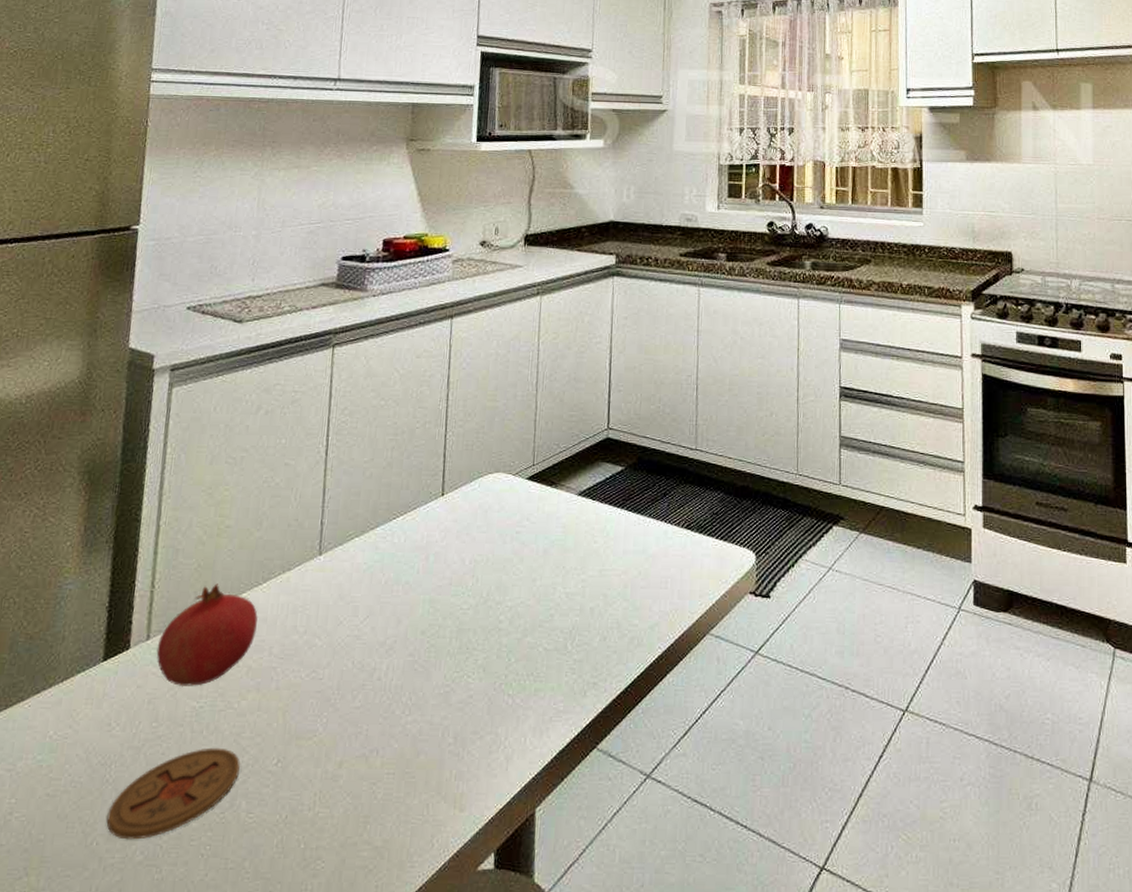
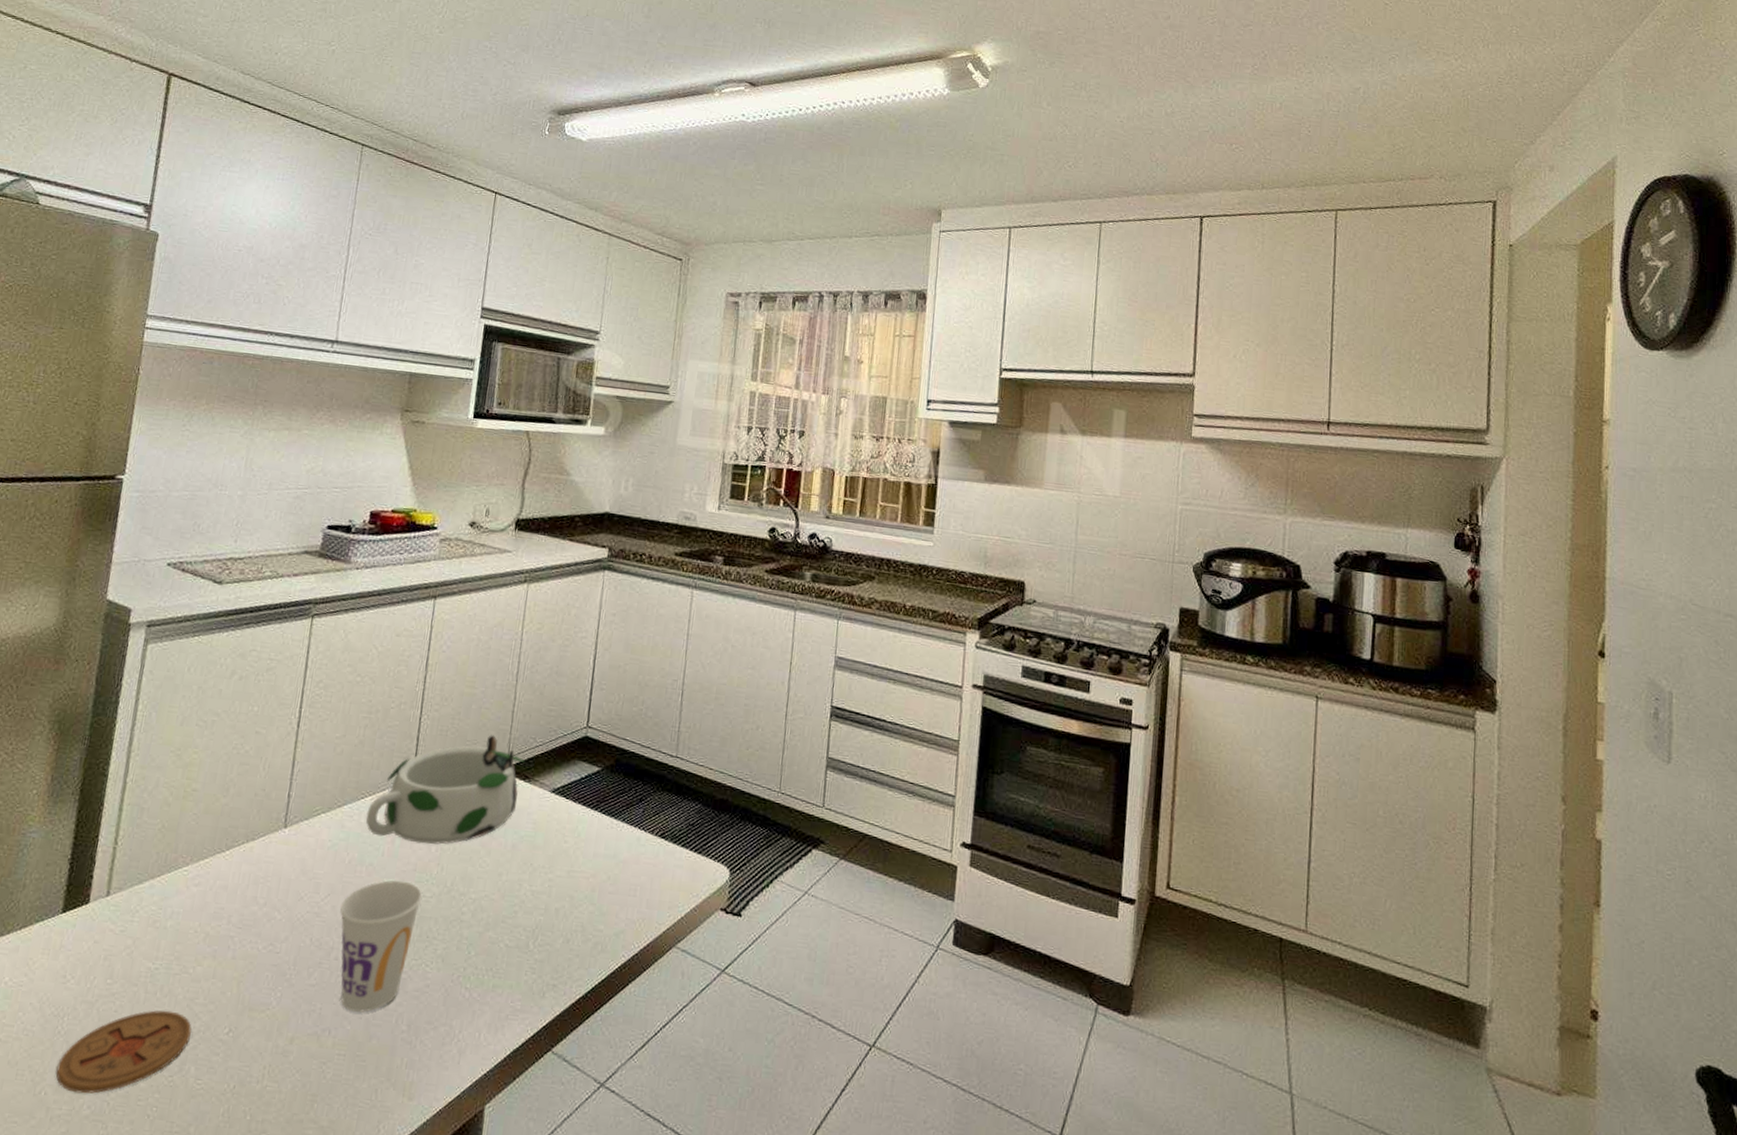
fruit: present [156,584,258,687] -> none [115,846,219,948]
cup: none [379,596,460,729] -> present [340,880,423,1013]
bowl: none [399,445,550,558] -> present [366,735,525,845]

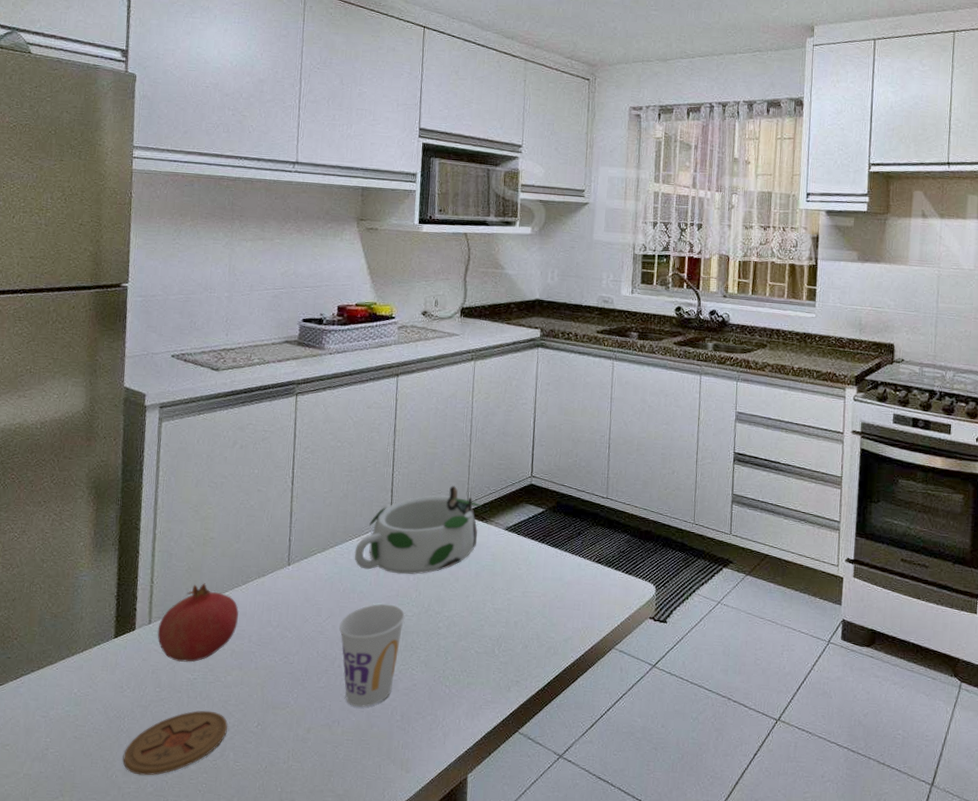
fruit: none [115,846,219,948] -> present [157,583,239,663]

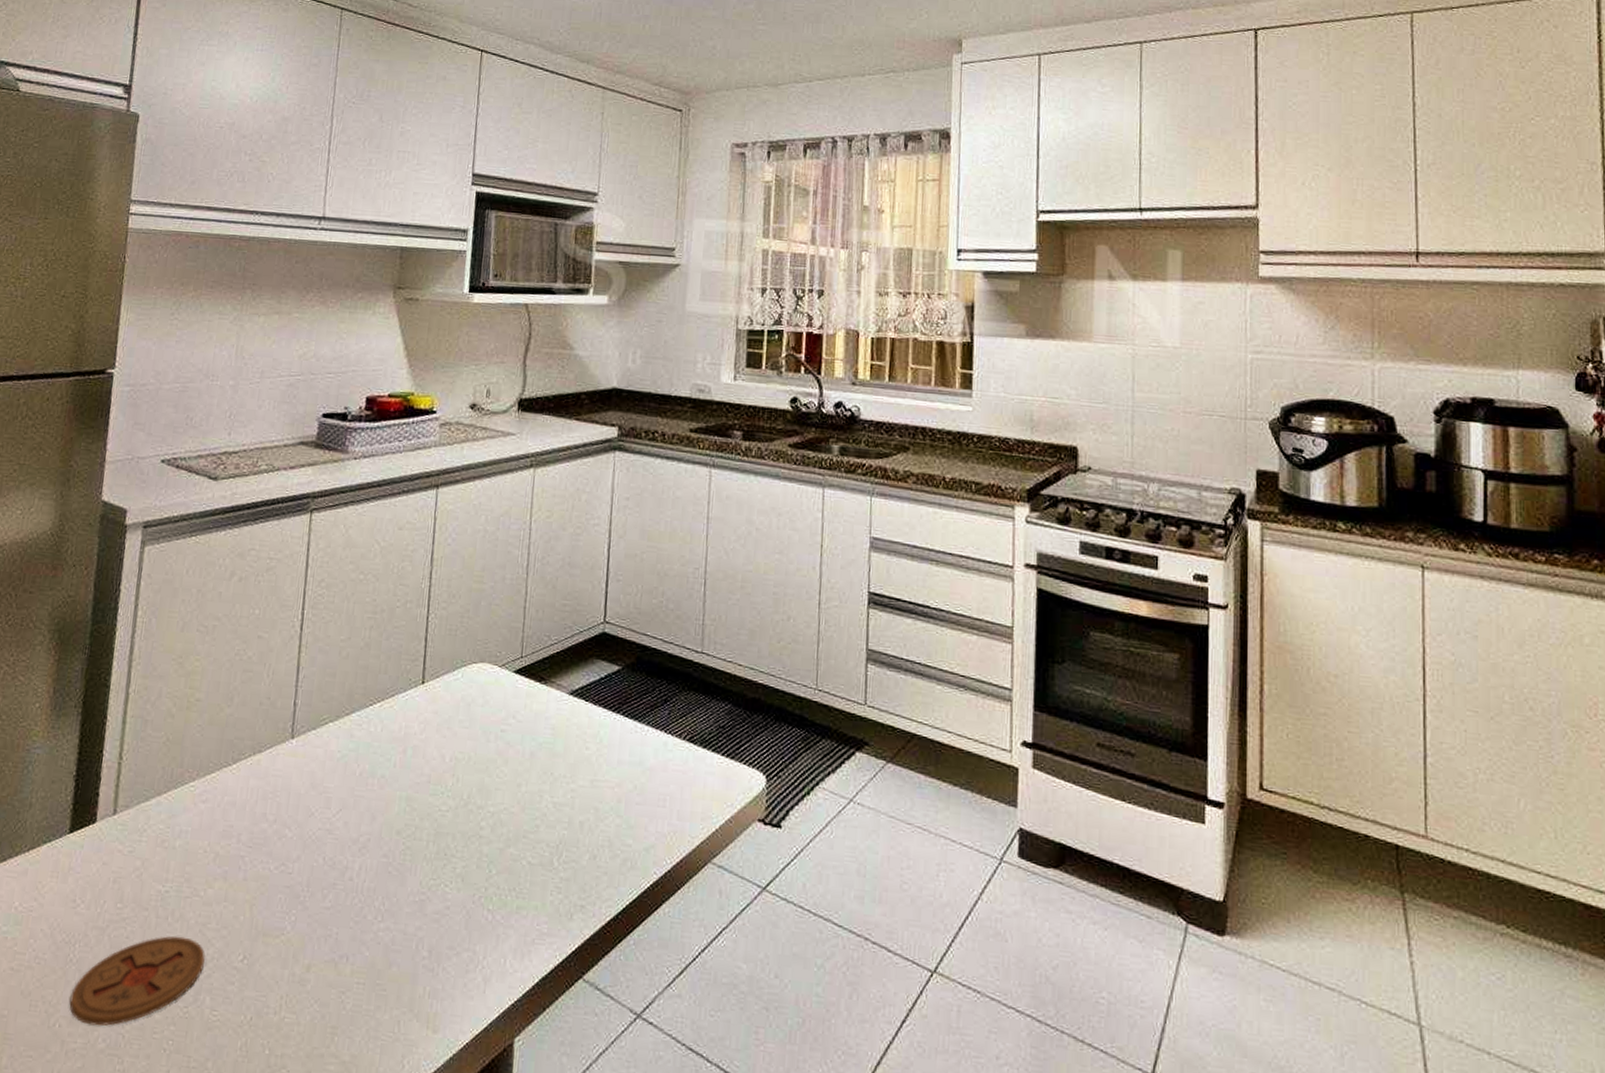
fruit: present [157,583,239,663] -> none [123,760,227,869]
cup: present [339,604,406,707] -> none [353,793,439,938]
bowl: present [354,486,482,575] -> none [375,633,540,754]

